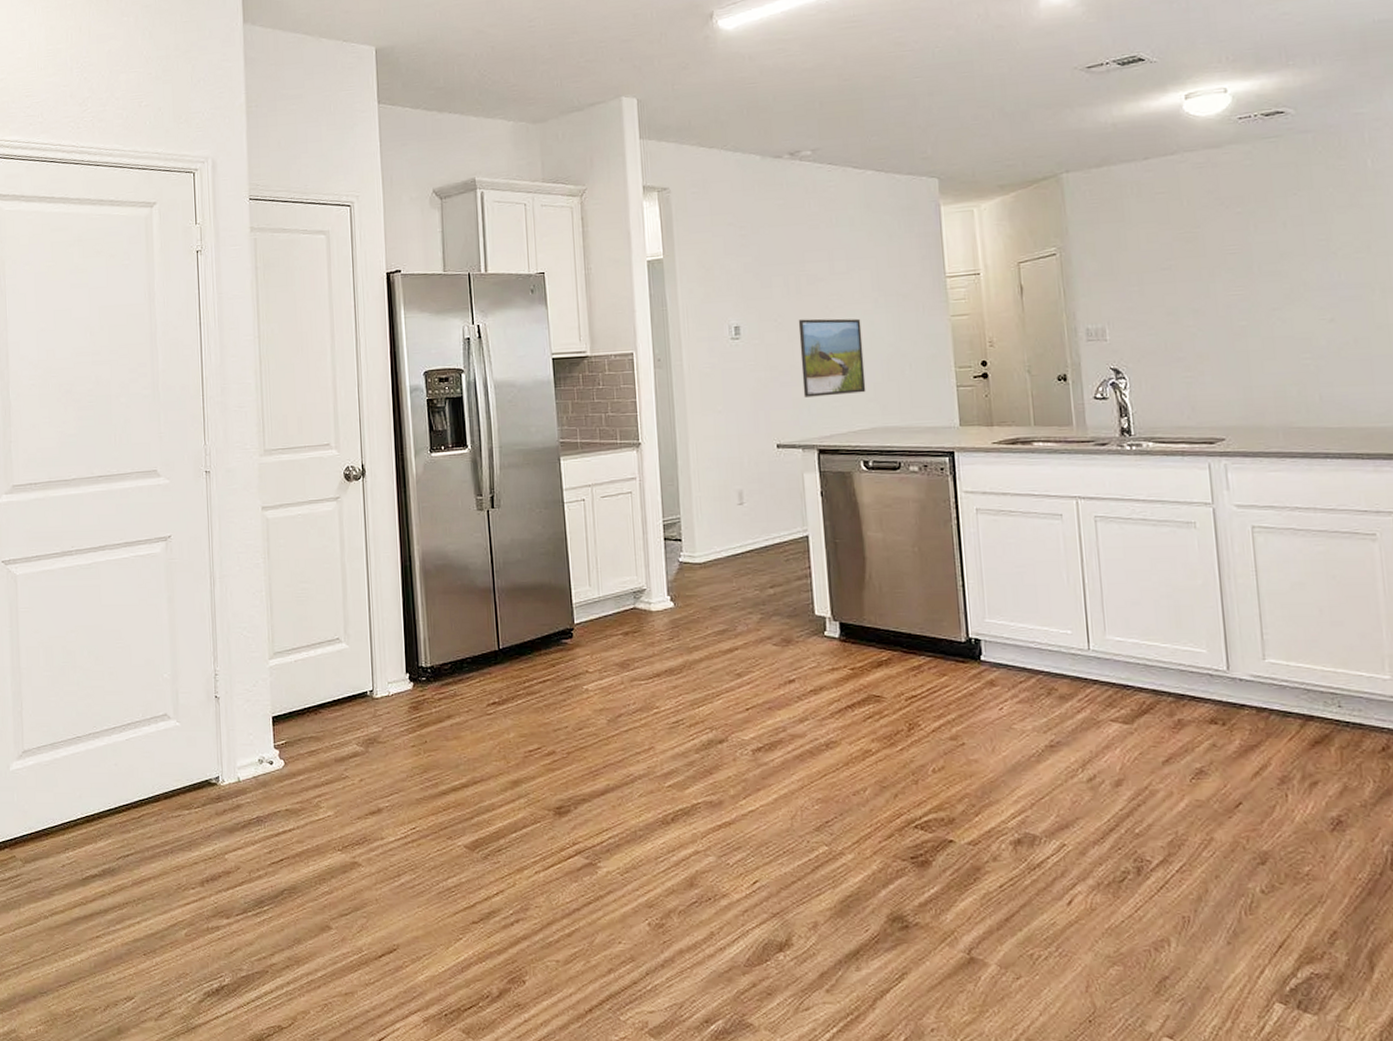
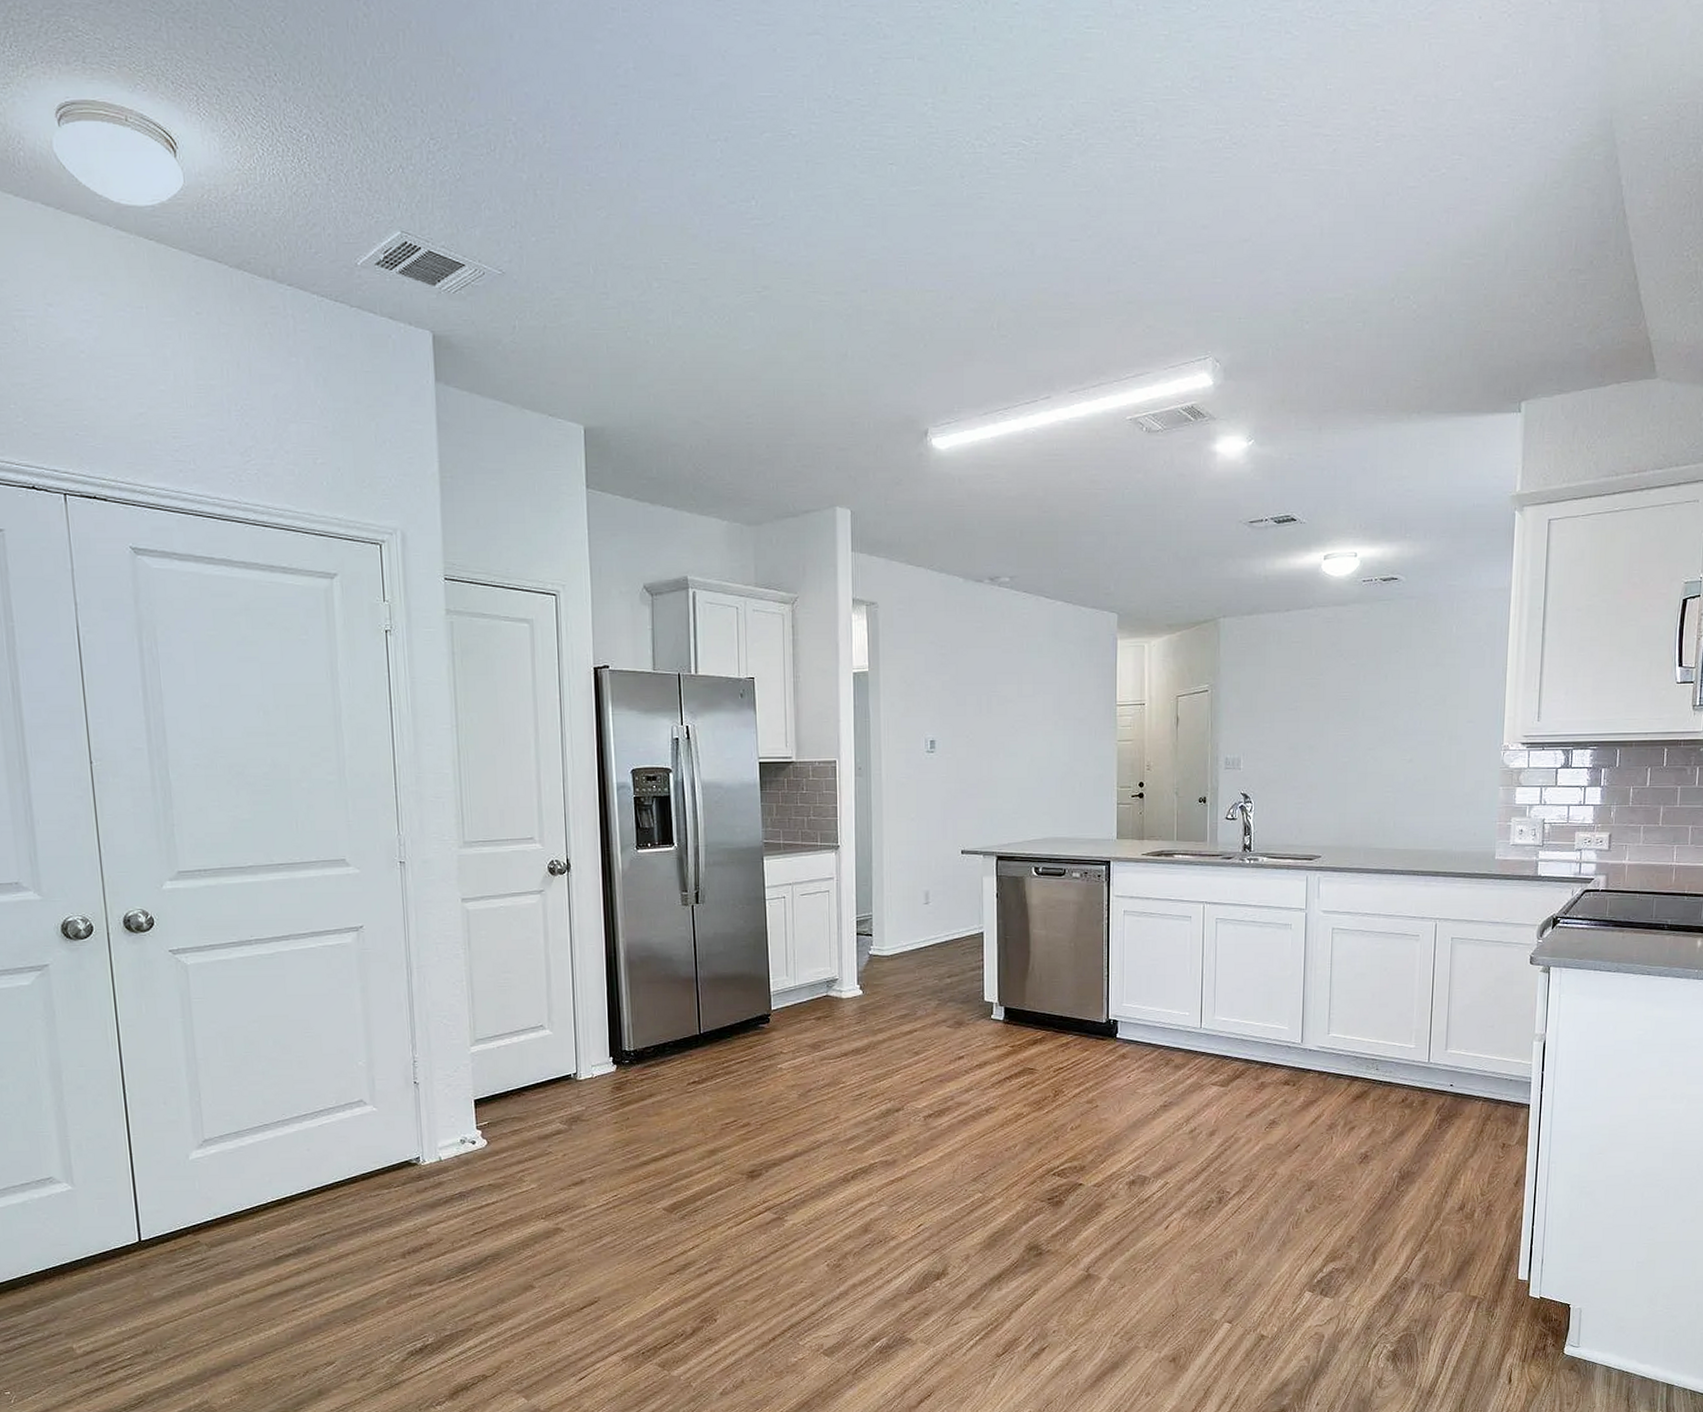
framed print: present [798,318,866,397] -> none [987,737,1042,809]

